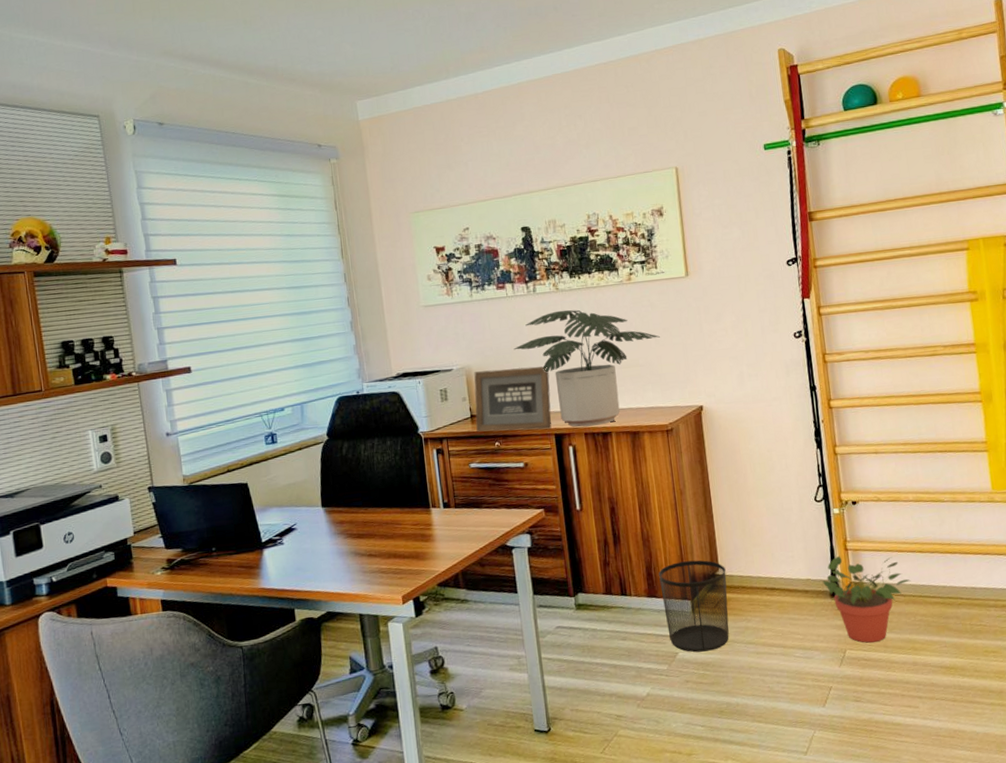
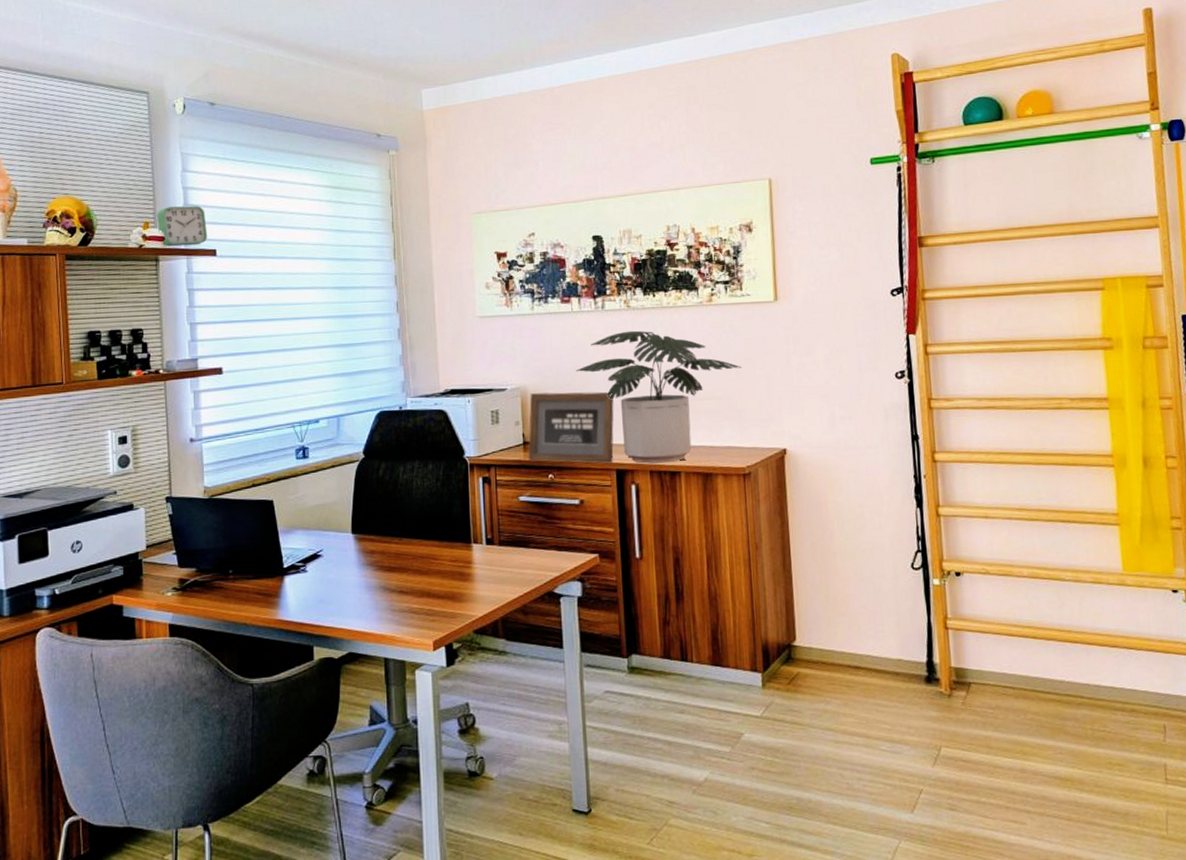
alarm clock: none [117,219,167,259] -> present [157,205,208,247]
waste bin: present [658,560,729,652] -> none [726,626,805,735]
potted plant: present [822,555,911,643] -> none [917,634,1022,741]

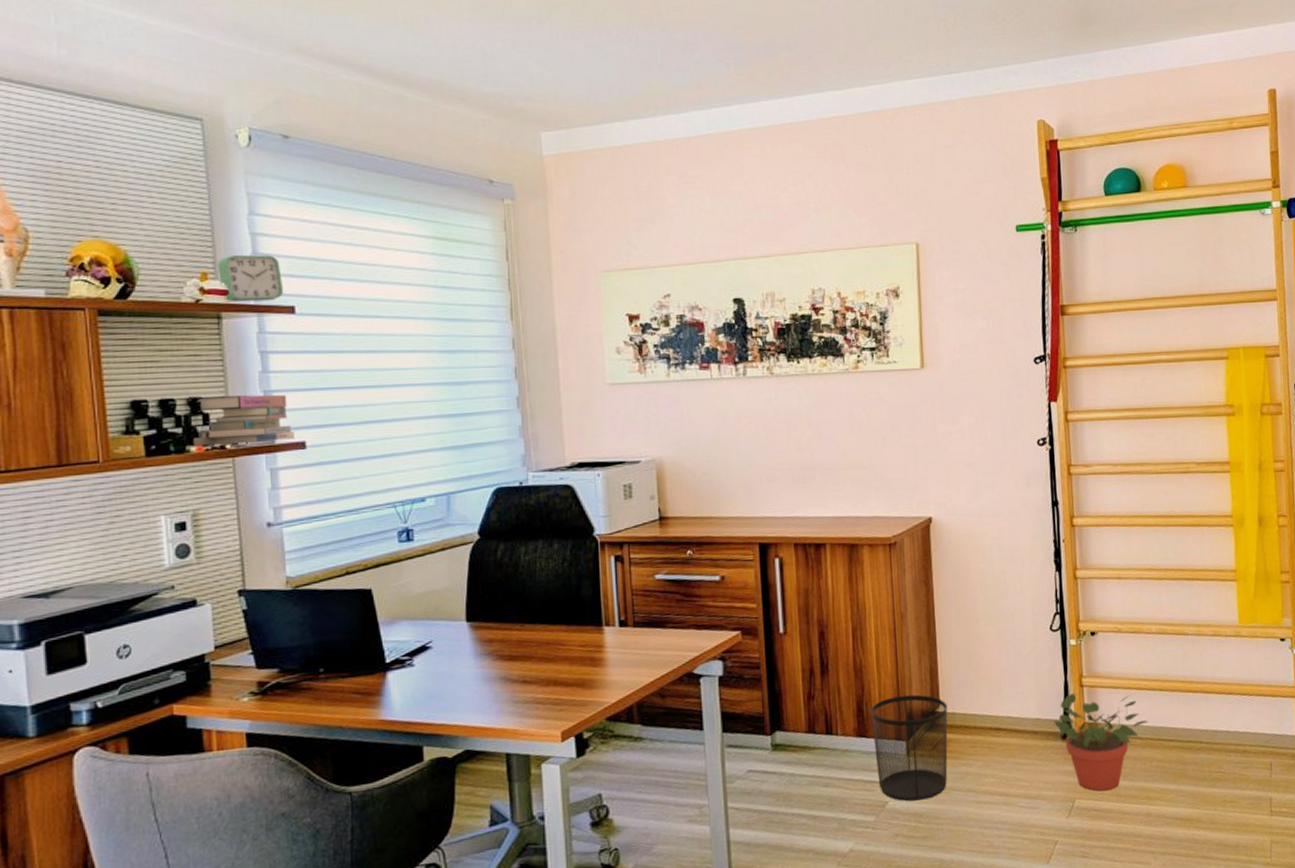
books: none [131,326,213,371] -> present [188,394,294,447]
picture frame: present [528,391,614,464] -> none [664,462,757,538]
potted plant: present [575,330,741,464] -> none [715,398,888,537]
waste bin: none [726,626,805,735] -> present [871,694,948,801]
potted plant: none [917,634,1022,741] -> present [1054,692,1149,792]

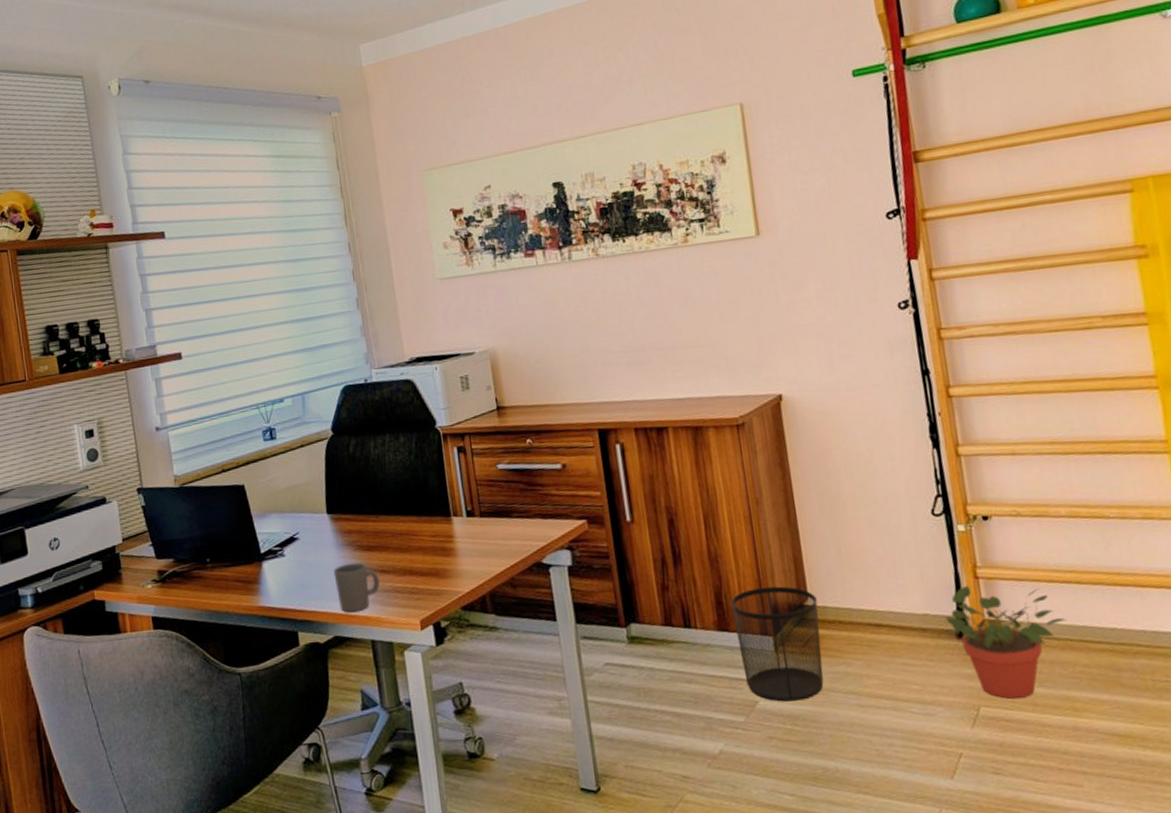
books: present [188,394,294,447] -> none [87,312,172,363]
alarm clock: present [218,255,284,302] -> none [102,188,155,234]
mug: none [469,672,520,725] -> present [333,562,380,613]

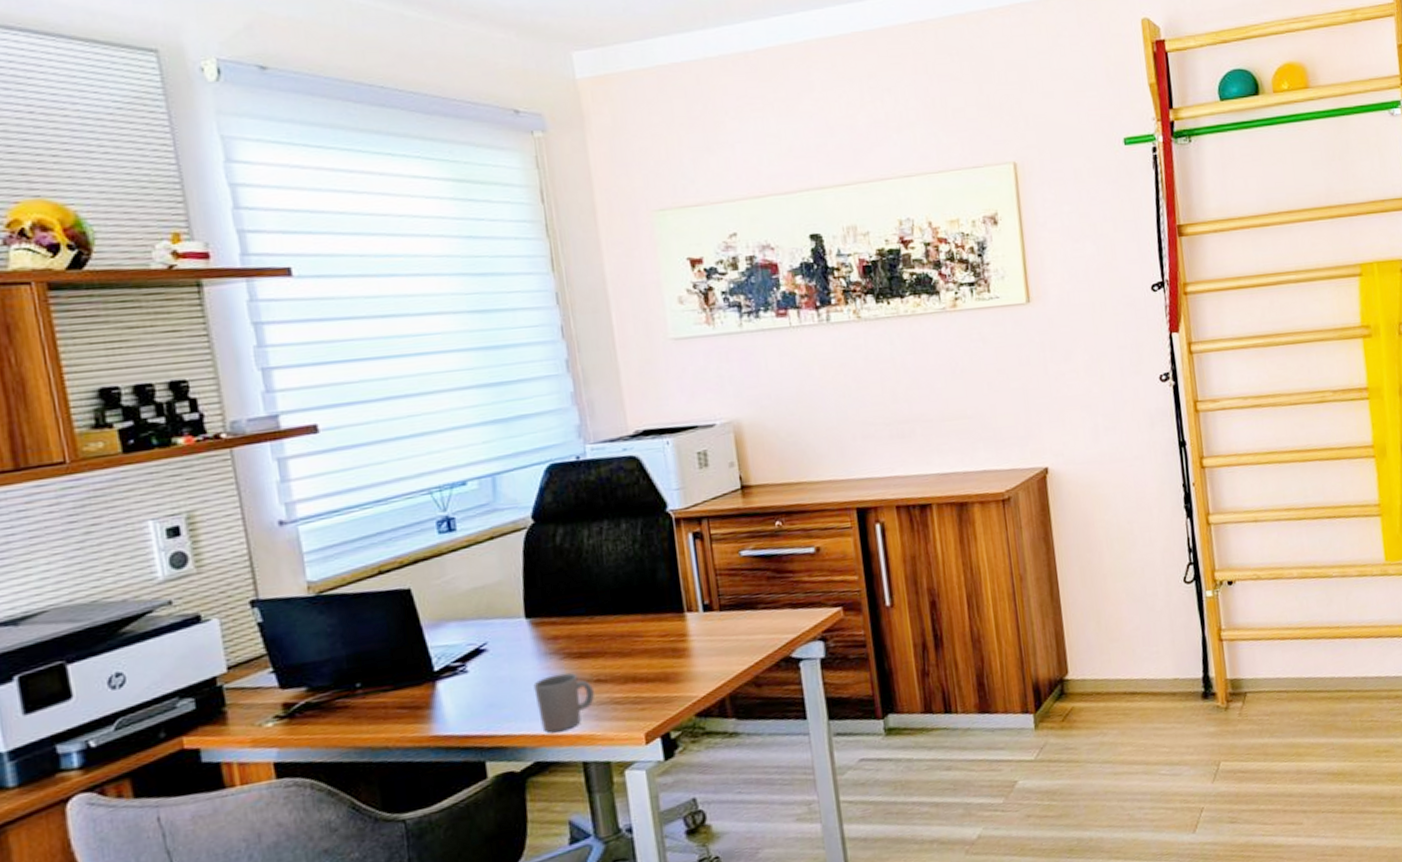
waste bin: present [731,586,824,702] -> none [992,662,1081,779]
potted plant: present [945,585,1066,699] -> none [1193,646,1294,752]

